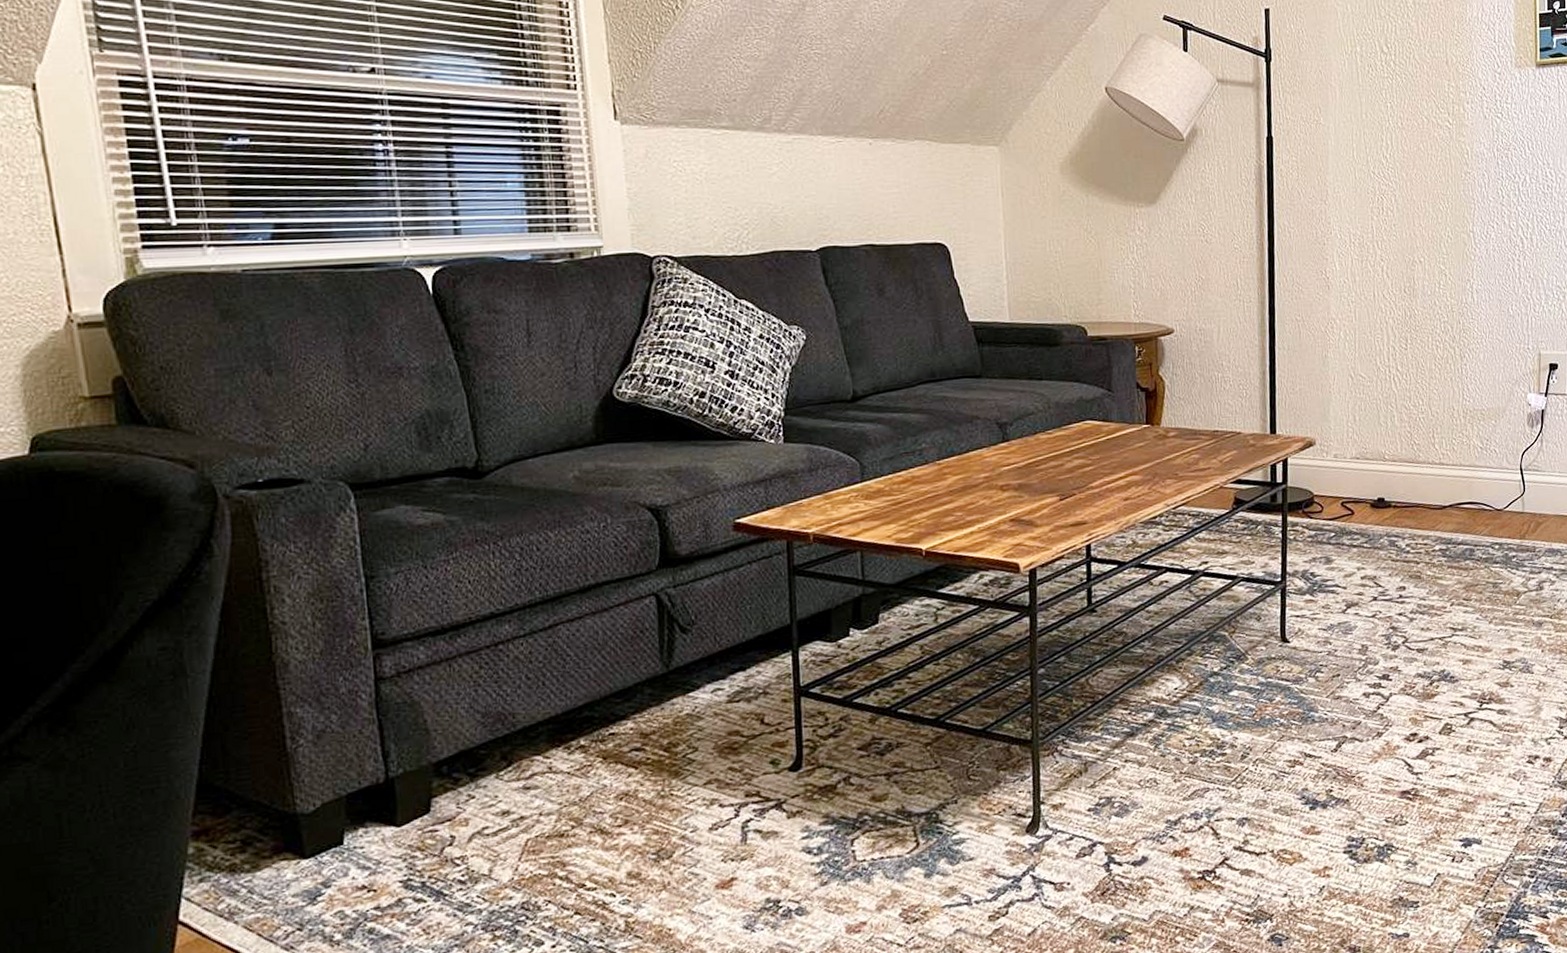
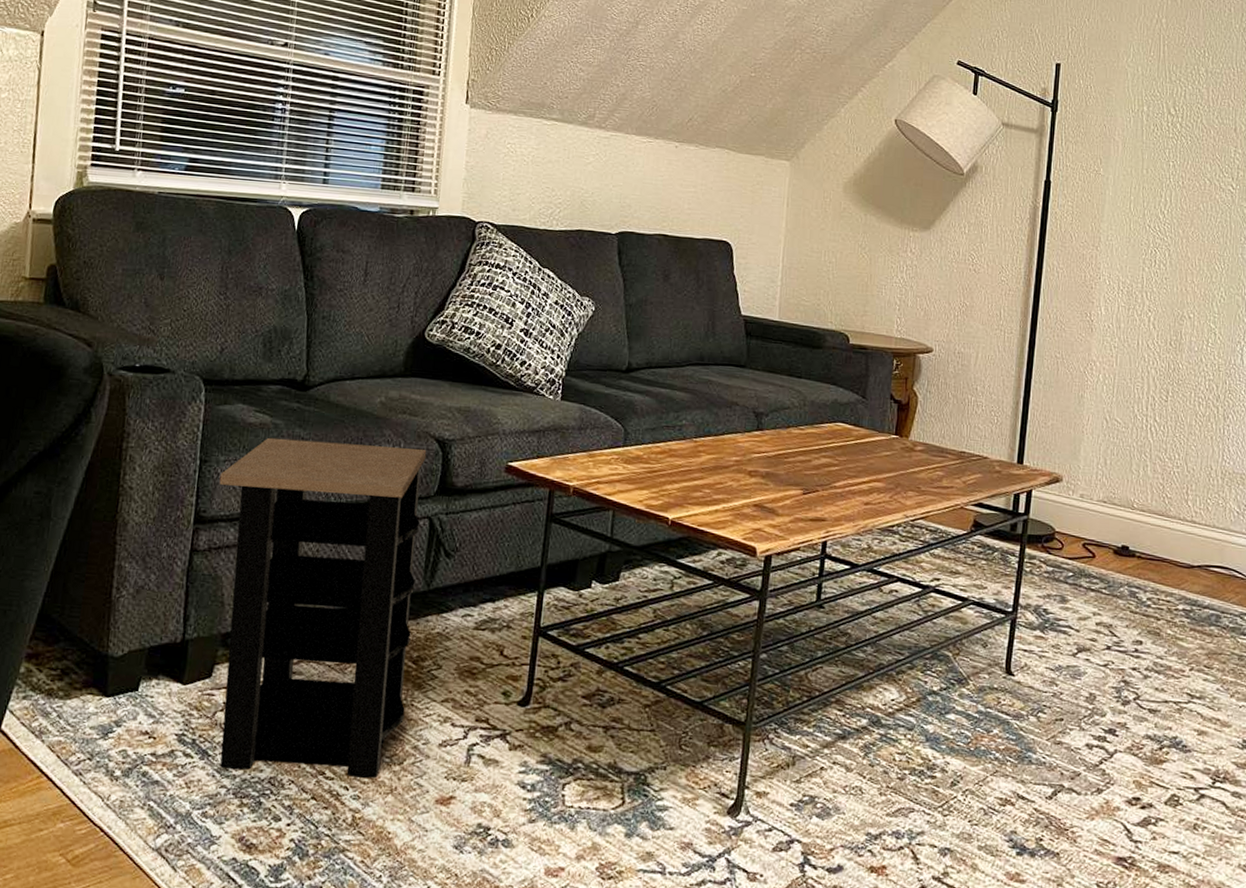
side table: none [394,520,665,905] -> present [219,437,427,778]

